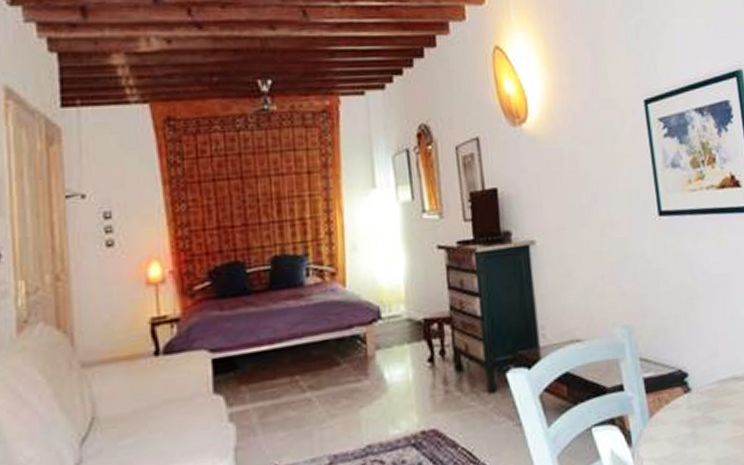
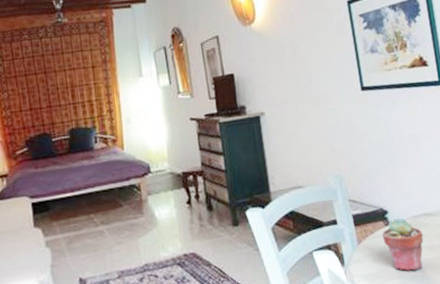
potted succulent: none [680,382,732,453] -> present [382,218,424,272]

